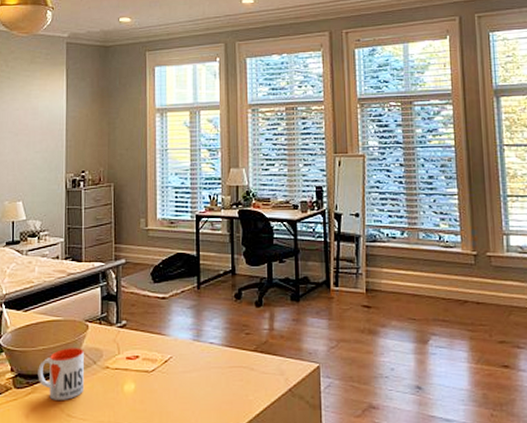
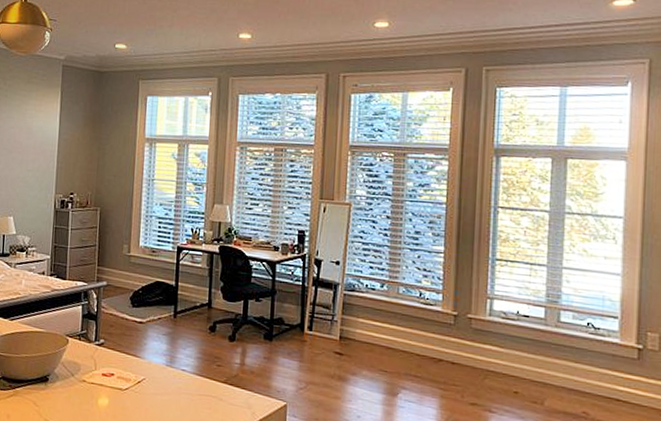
mug: present [38,348,85,400] -> none [20,358,63,406]

